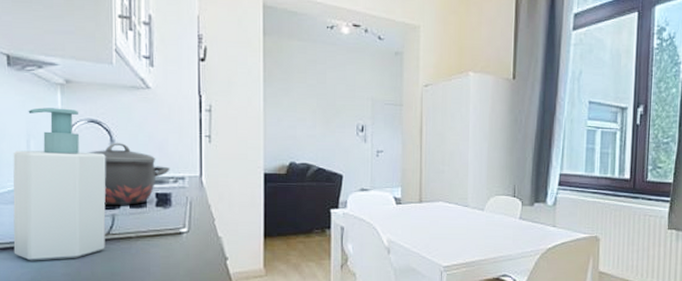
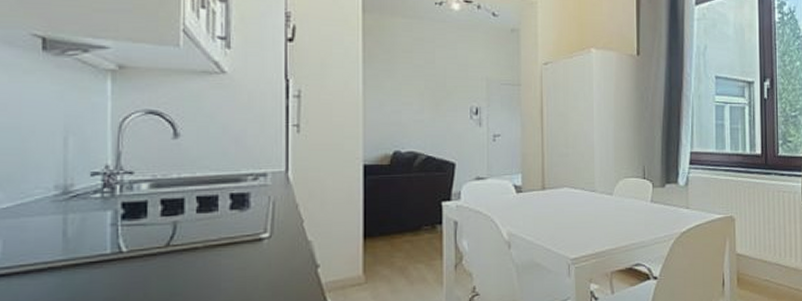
soap bottle: present [13,107,106,261] -> none [39,98,167,285]
cooking pot: present [87,143,170,206] -> none [143,137,249,212]

